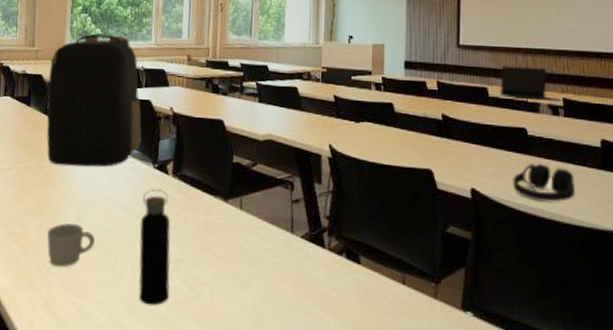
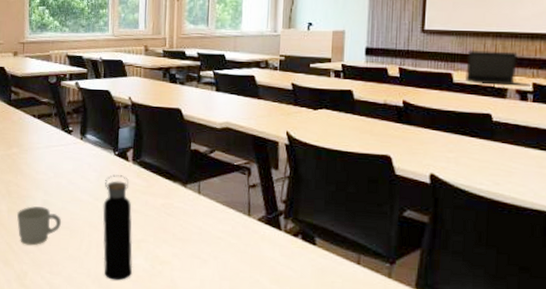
backpack: present [46,33,142,167] -> none [10,26,103,154]
headphones: present [513,163,575,203] -> none [473,148,540,188]

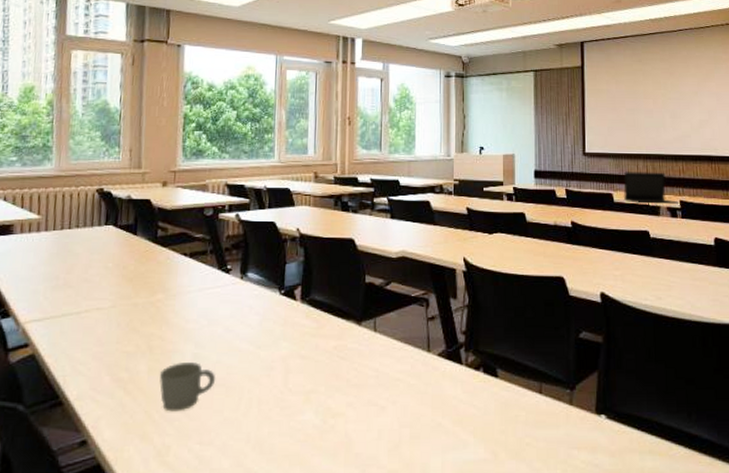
water bottle: present [102,175,133,280] -> none [265,317,301,443]

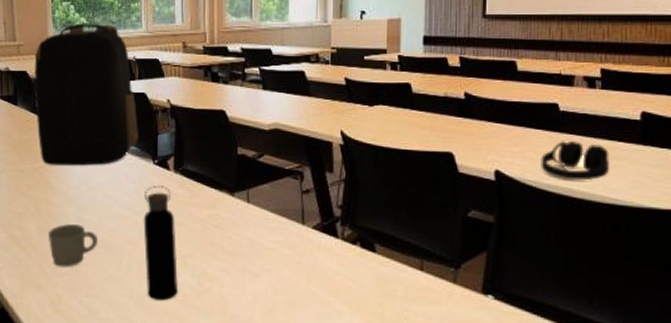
backpack: none [156,152,267,298] -> present [34,23,139,166]
water bottle: none [265,317,301,443] -> present [143,185,179,301]
laptop: present [623,171,680,205] -> none [529,35,600,74]
headphones: none [638,263,694,301] -> present [541,140,609,181]

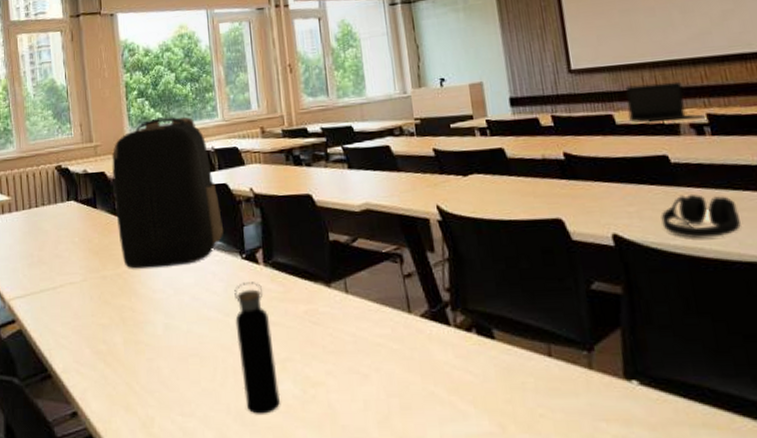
mug: present [49,224,99,267] -> none [135,333,189,383]
laptop: none [529,35,600,74] -> present [626,81,706,124]

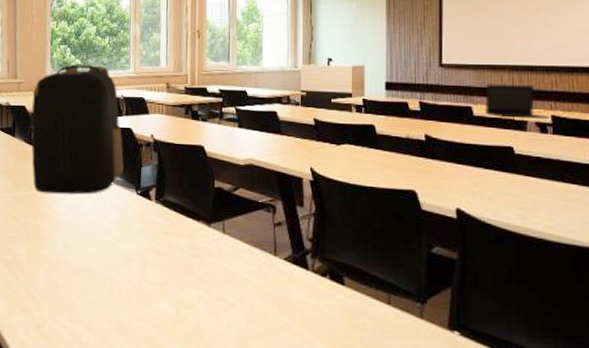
water bottle: present [234,282,281,414] -> none [125,214,157,327]
headphones: present [660,193,741,239] -> none [499,181,565,221]

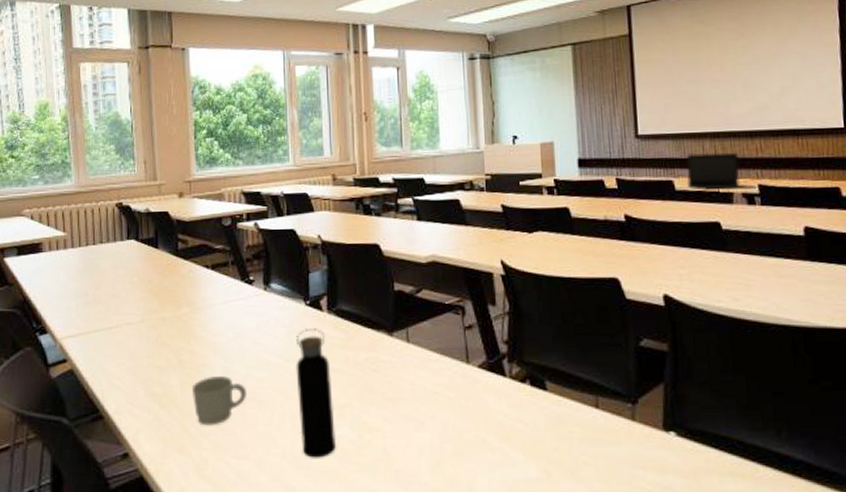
backpack: present [31,64,125,194] -> none [176,158,289,311]
mug: none [36,249,83,291] -> present [192,376,248,426]
water bottle: none [125,214,157,327] -> present [296,328,337,458]

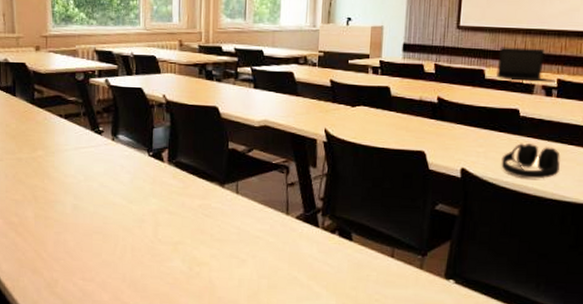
mug: present [192,376,248,426] -> none [45,211,94,252]
water bottle: present [296,328,337,458] -> none [137,176,170,284]
headphones: none [709,259,779,302] -> present [501,142,561,179]

